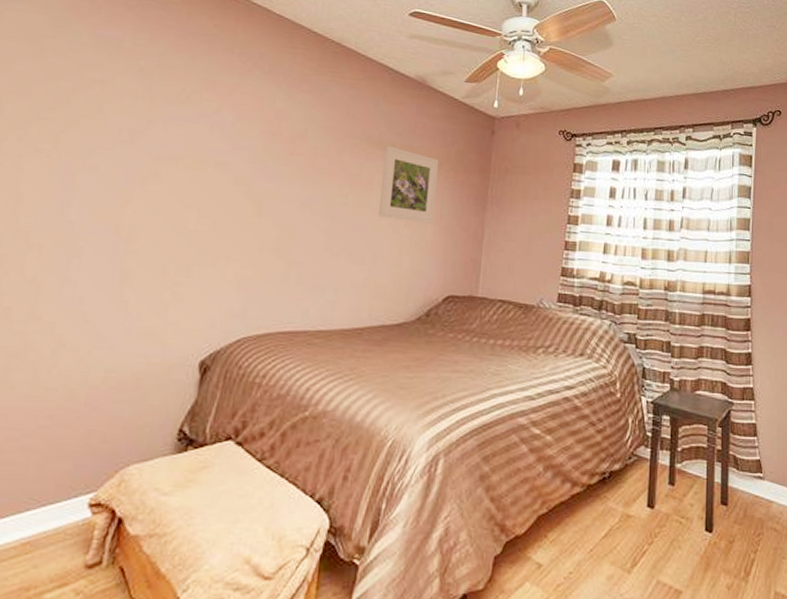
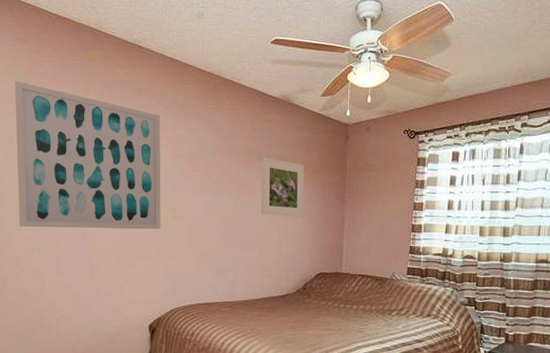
wall art: none [15,14,256,228] -> present [15,81,161,230]

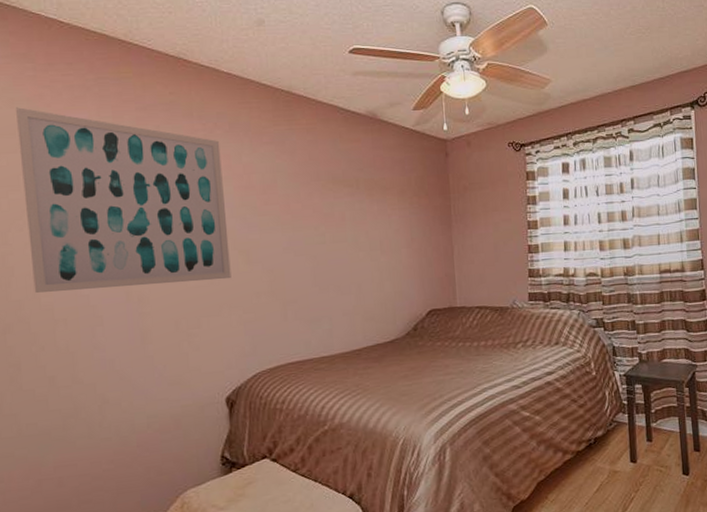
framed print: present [260,157,305,217] -> none [350,182,406,250]

